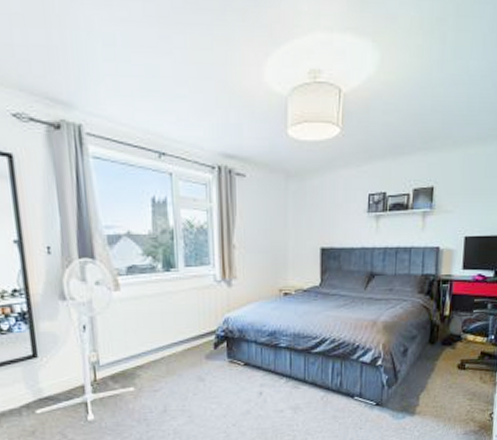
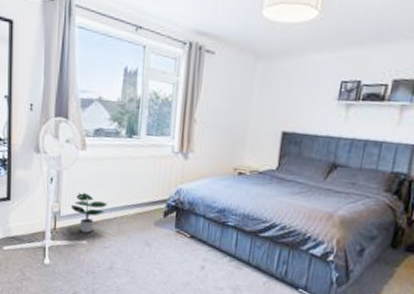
potted plant: none [110,337,152,379] -> present [70,192,107,233]

